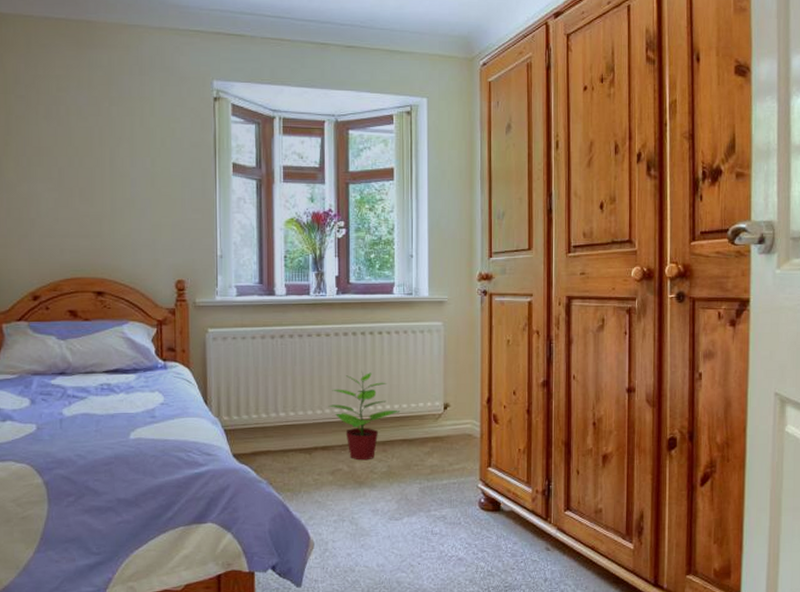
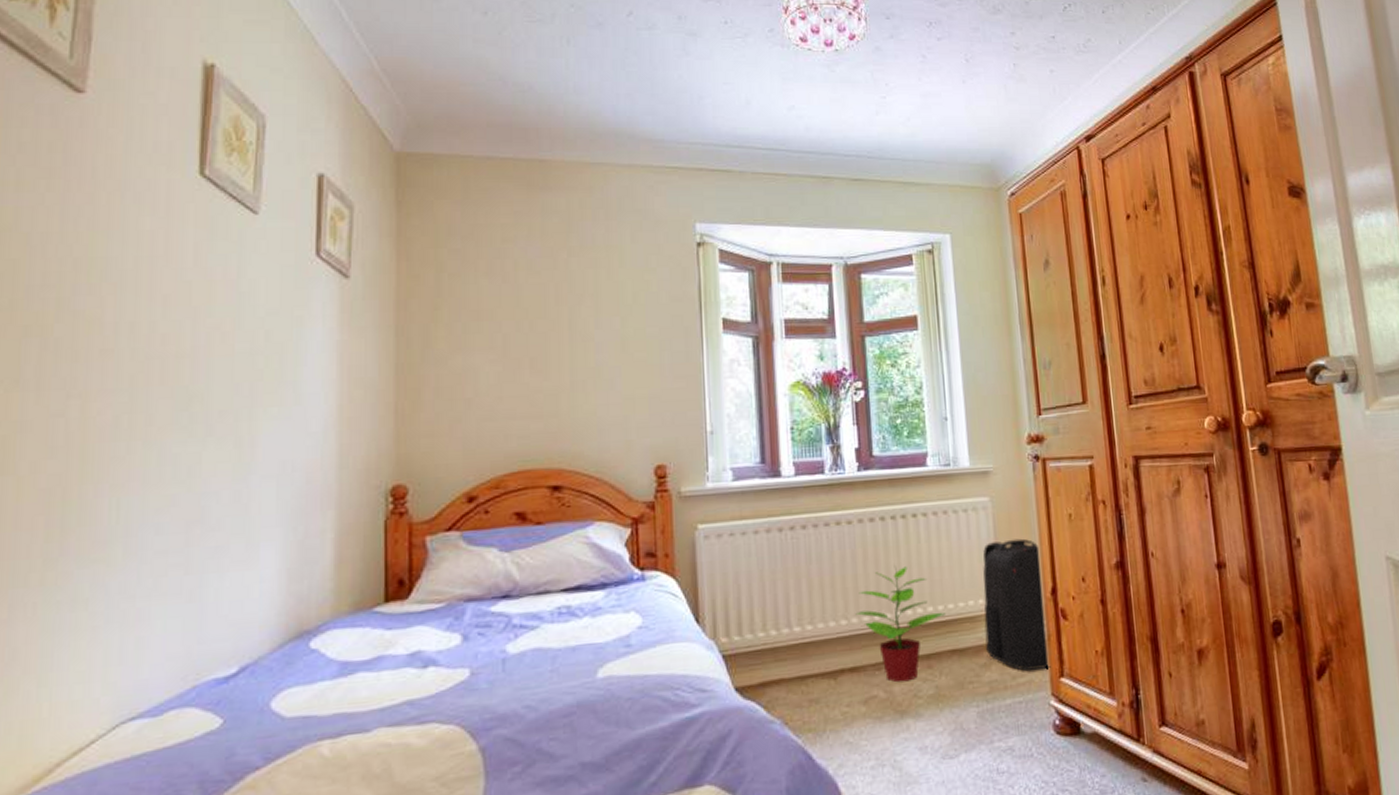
backpack: none [430,357,481,460] -> present [983,538,1051,671]

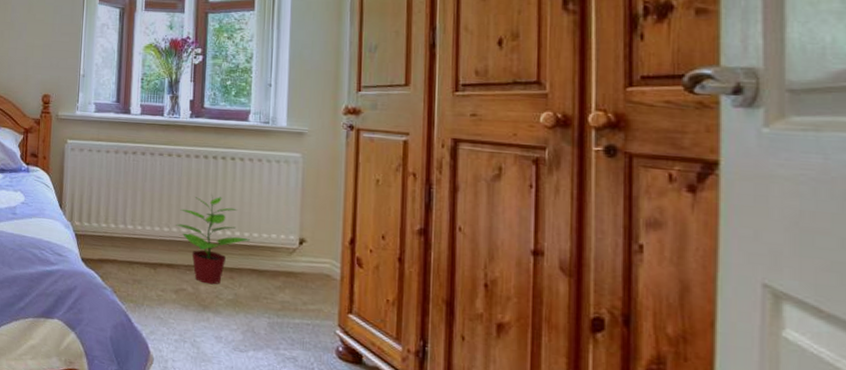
backpack: present [983,538,1051,671] -> none [282,191,343,304]

